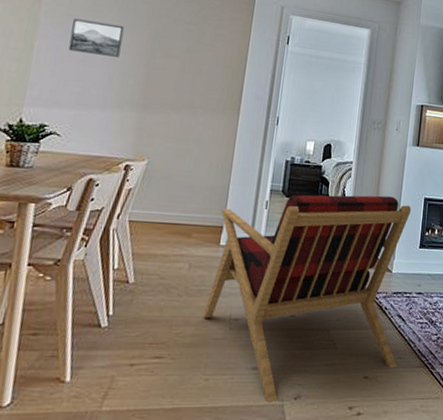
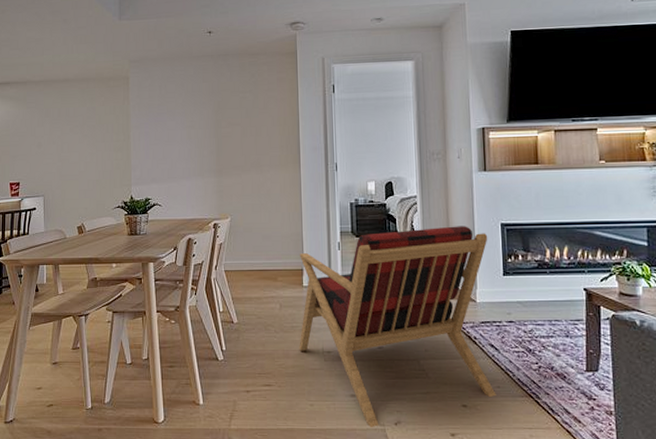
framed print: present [68,18,124,57] -> none [154,105,193,135]

